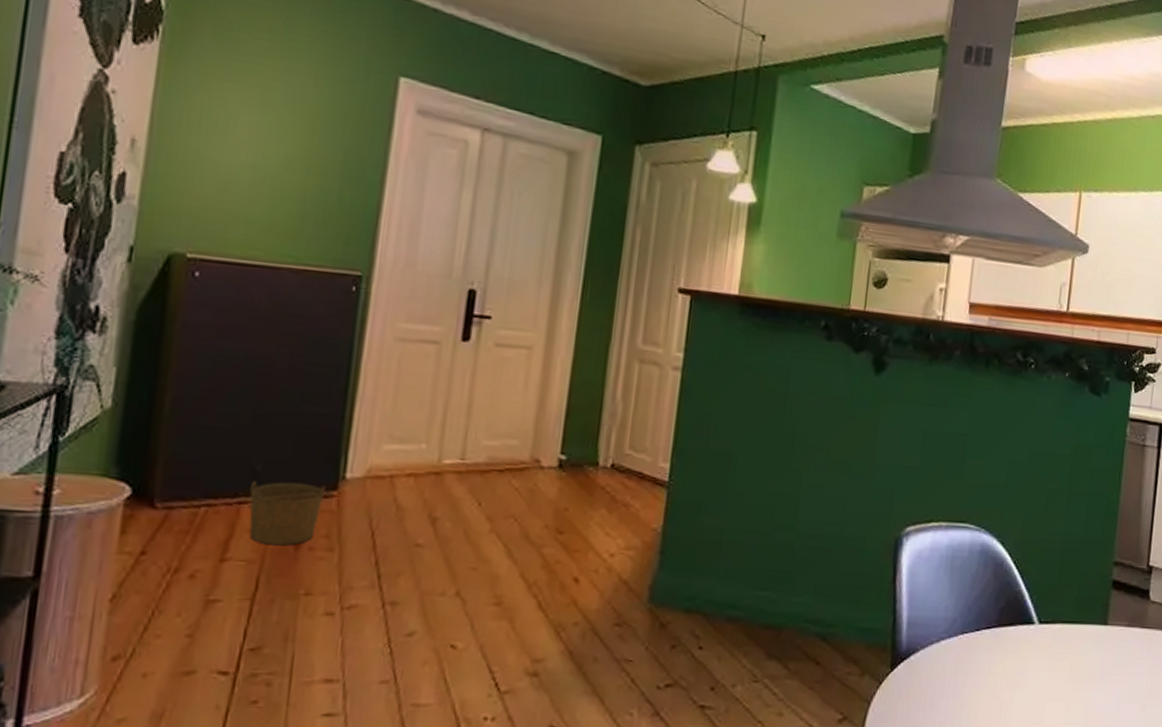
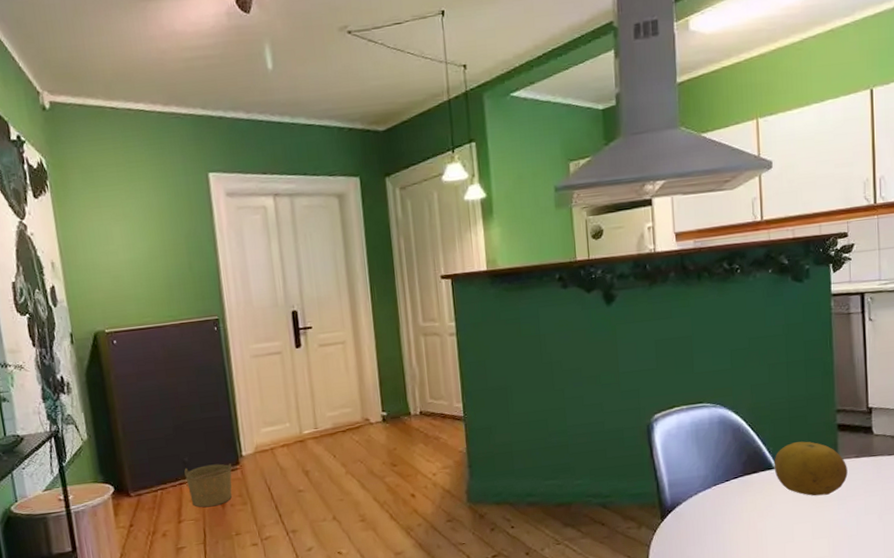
fruit: none [1033,594,1116,669] -> present [774,441,848,496]

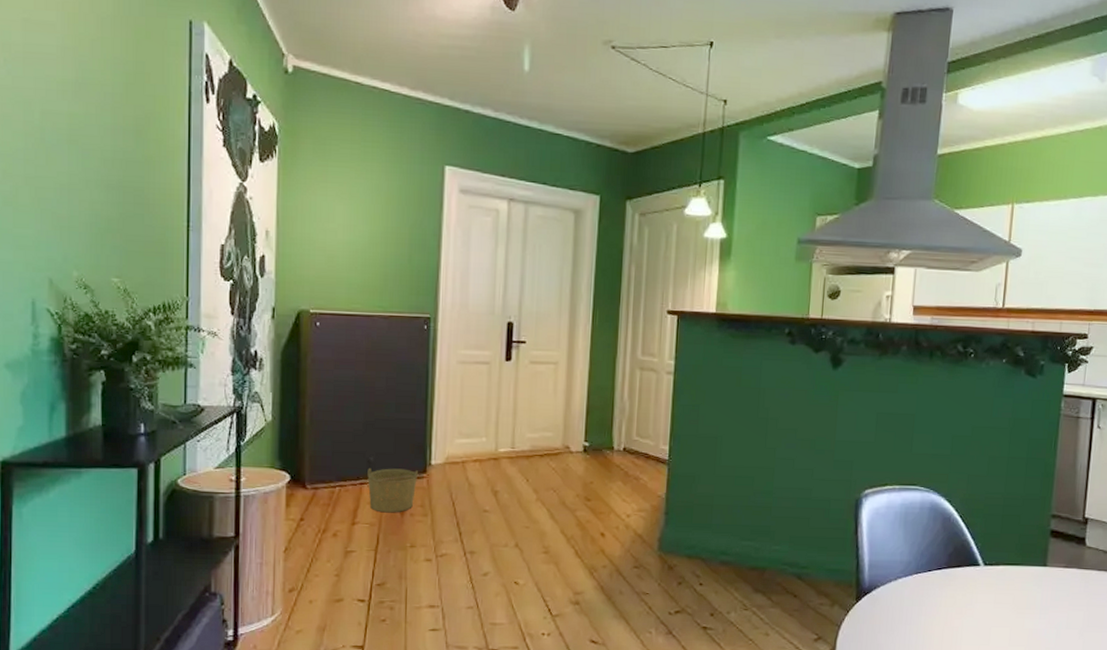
fruit: present [774,441,848,496] -> none [979,542,1055,602]

